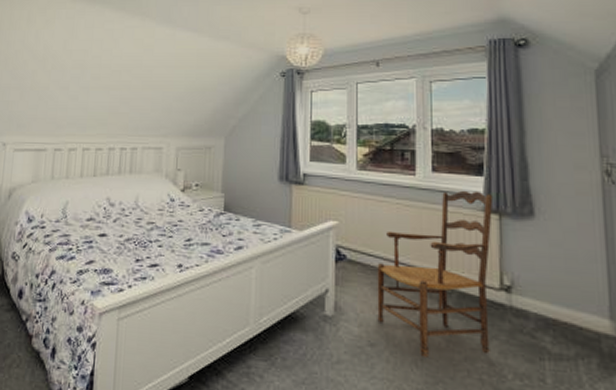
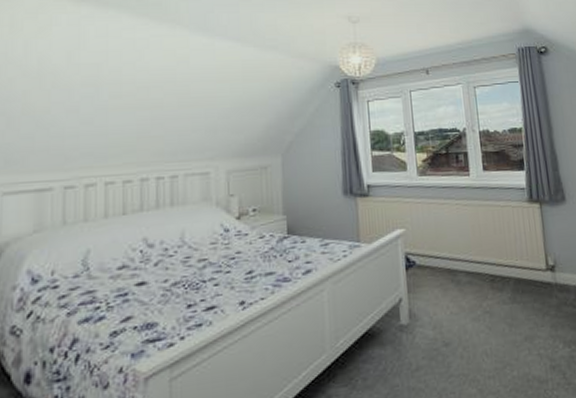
armchair: present [377,190,494,358] -> none [444,184,544,346]

